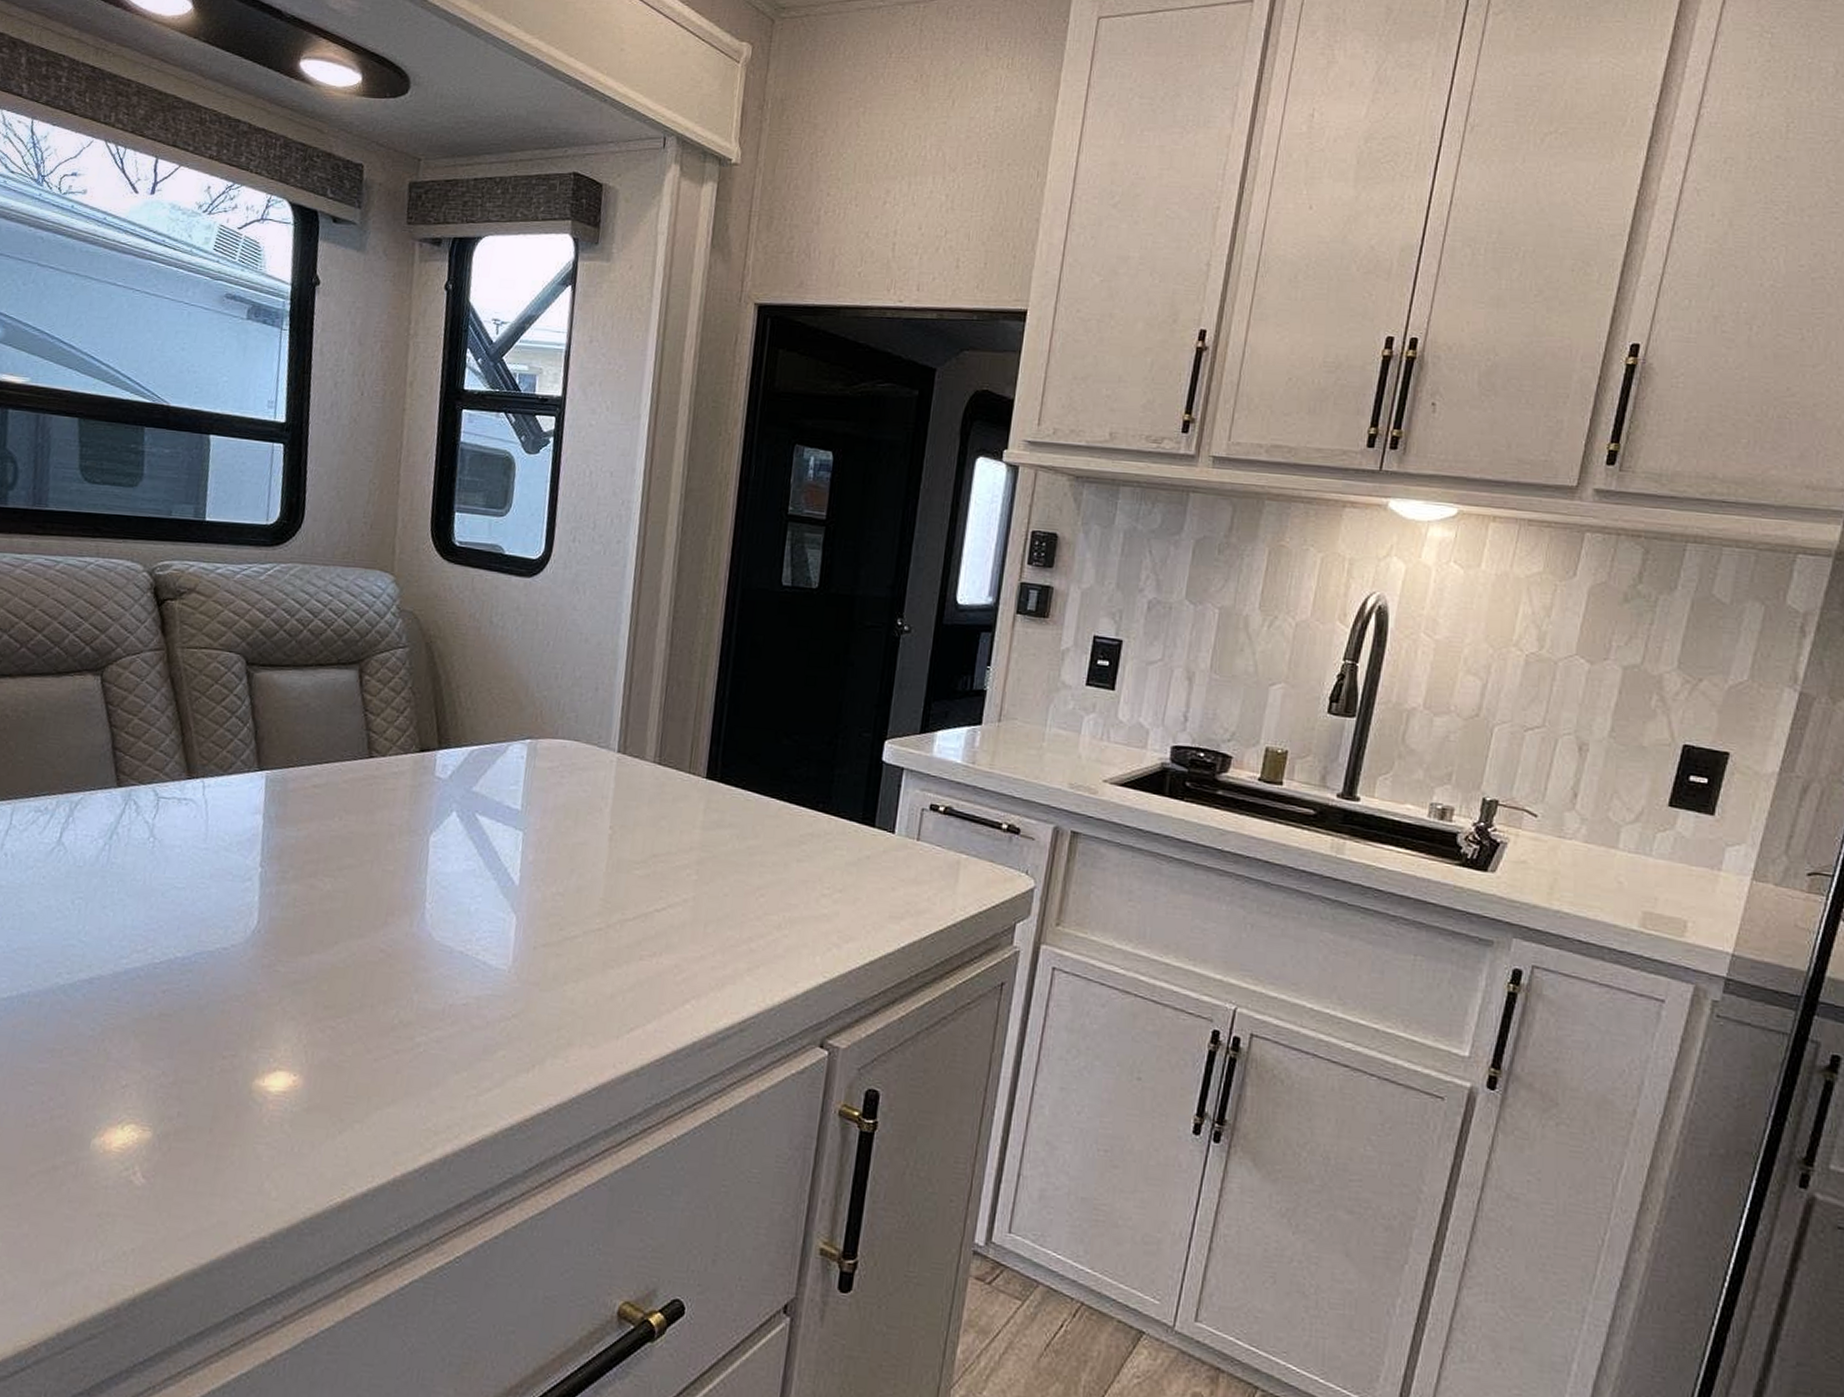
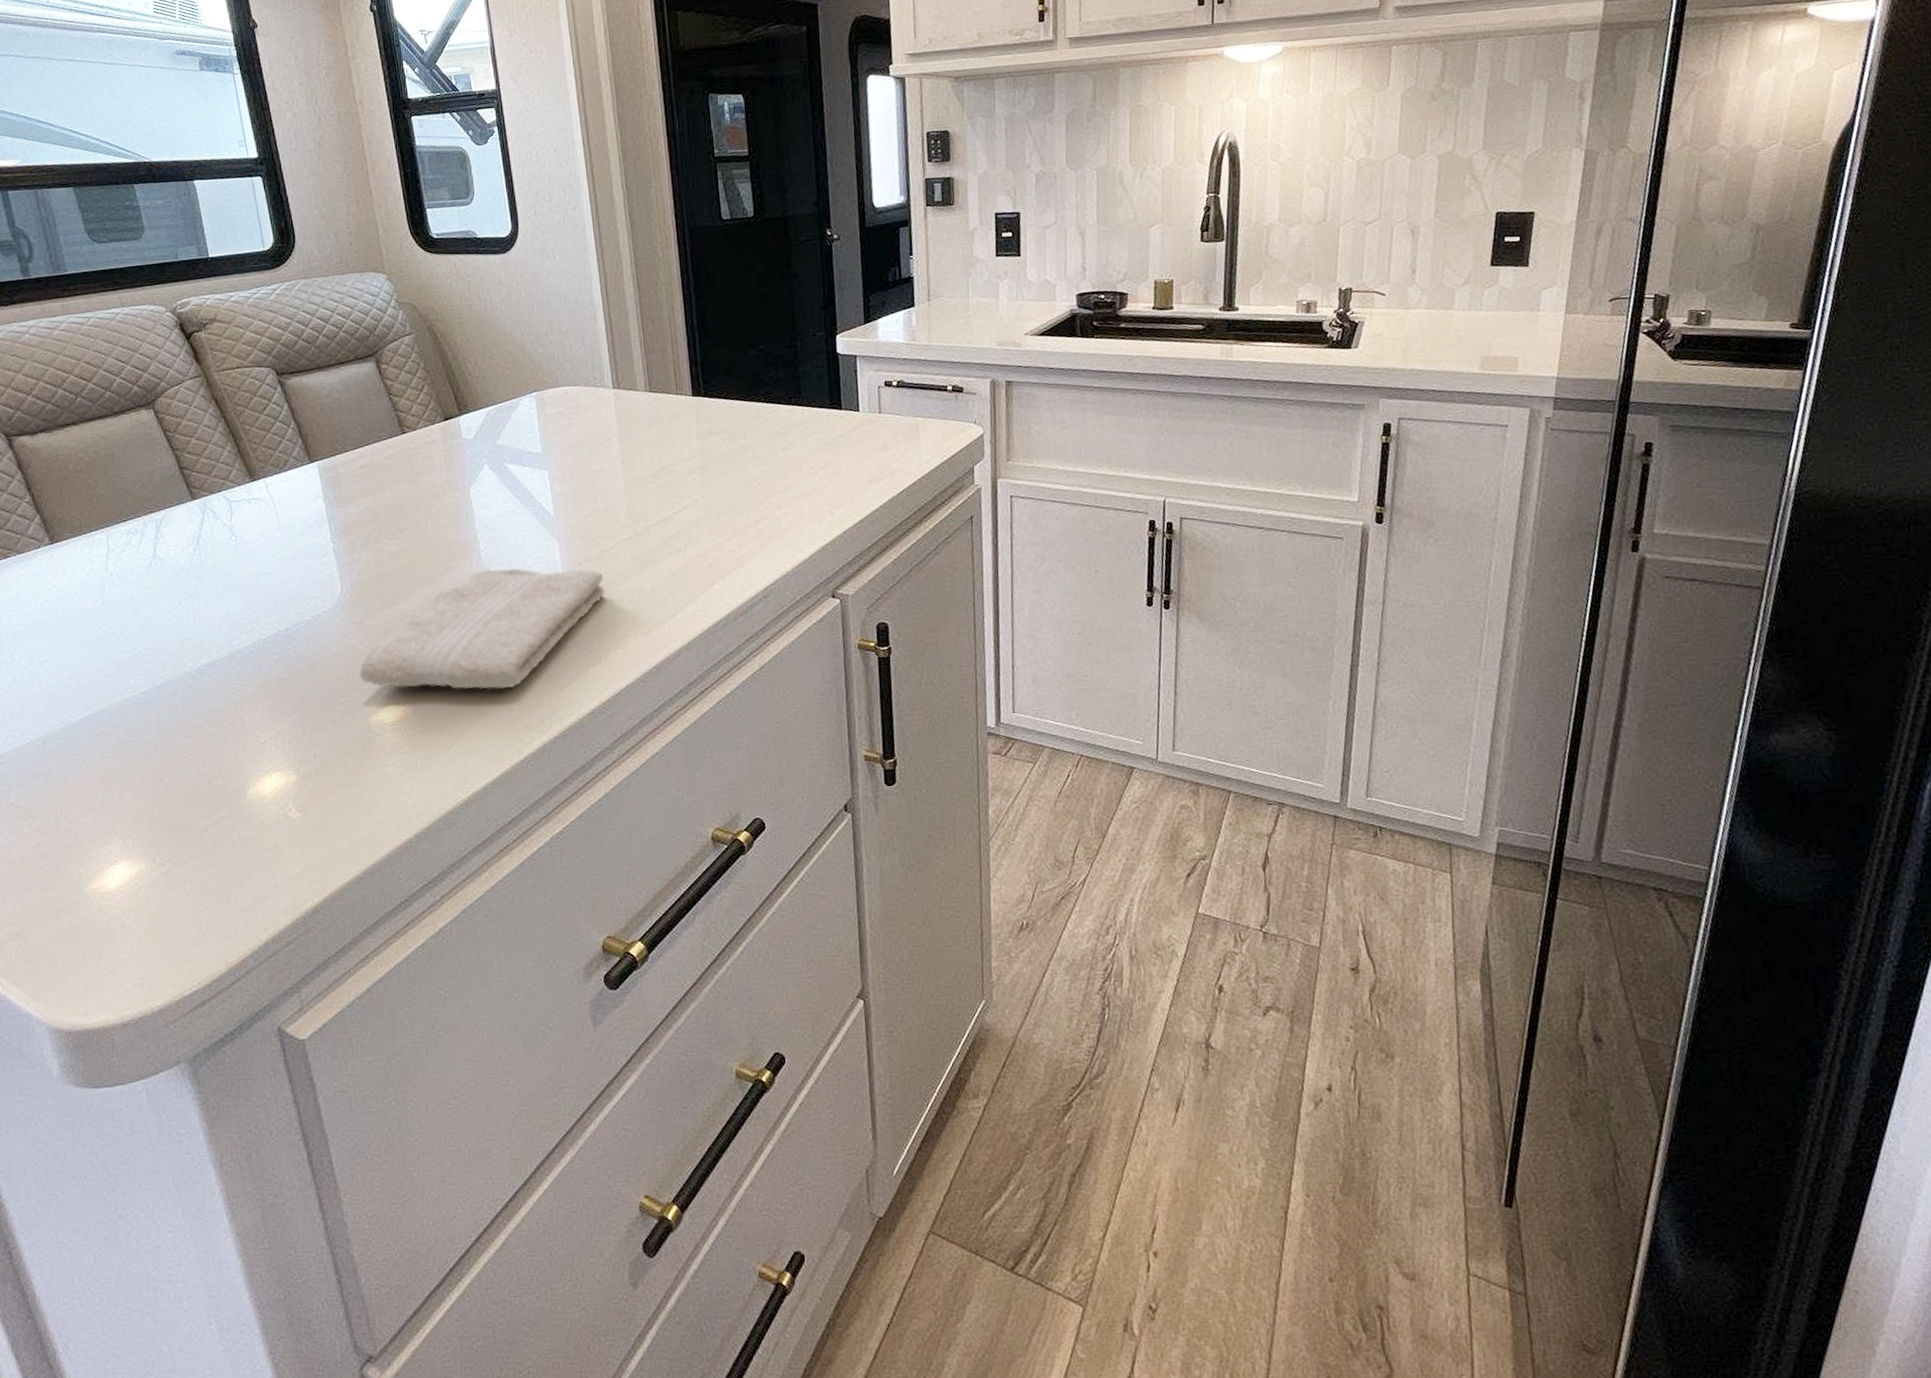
washcloth: none [253,932,559,1079] -> present [359,568,605,690]

